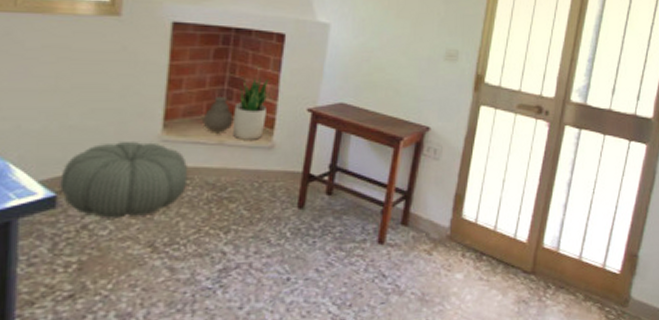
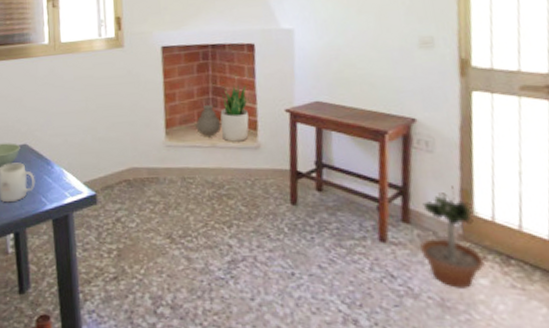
pouf: present [60,142,188,219] -> none [97,148,191,213]
potted tree: none [413,191,463,283] -> present [420,186,485,288]

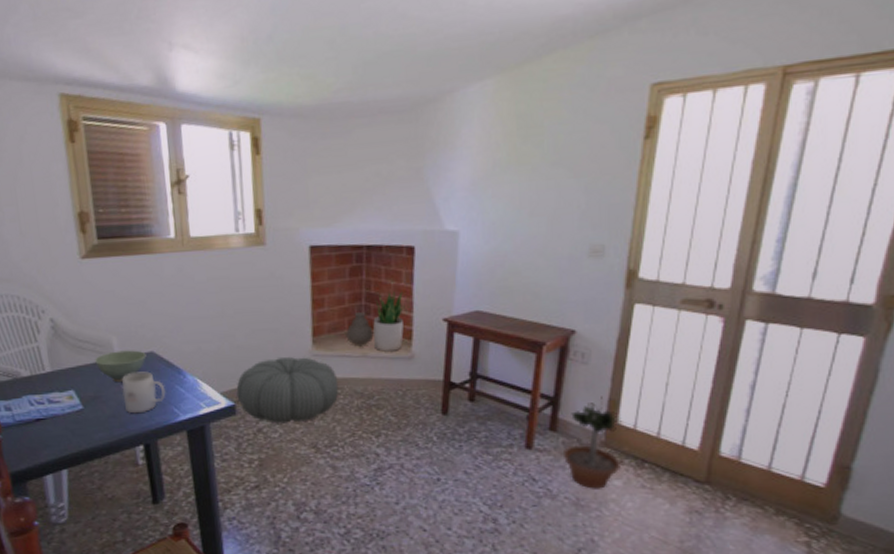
pouf: none [97,148,191,213] -> present [236,357,339,424]

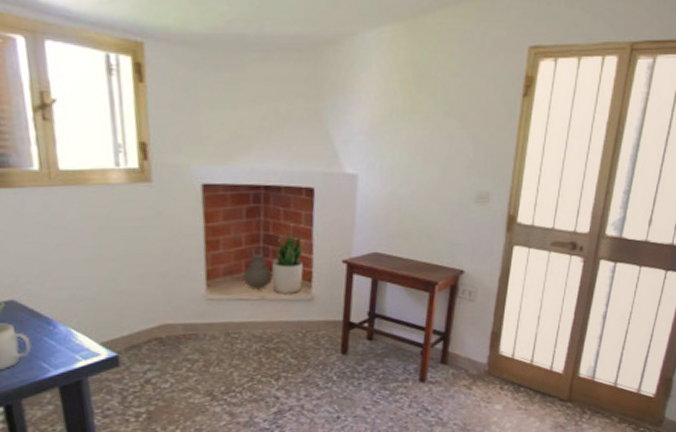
pouf: present [236,357,339,424] -> none [119,302,236,373]
potted tree: present [564,396,621,489] -> none [453,330,501,415]

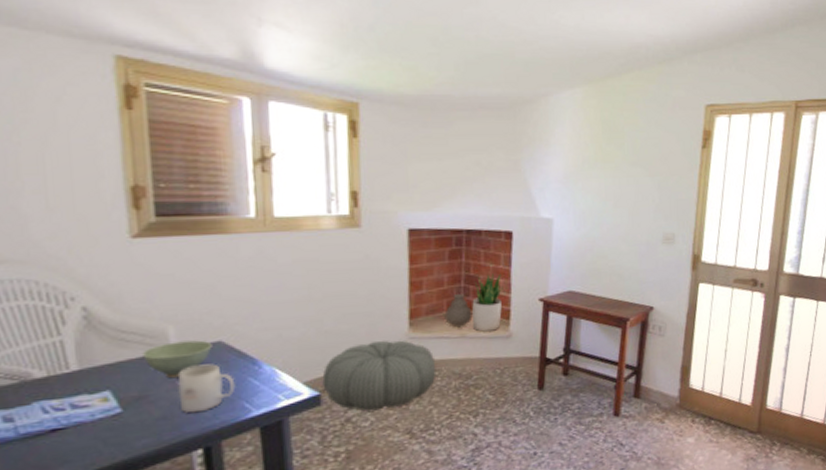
pouf: none [119,302,236,373] -> present [322,341,436,412]

